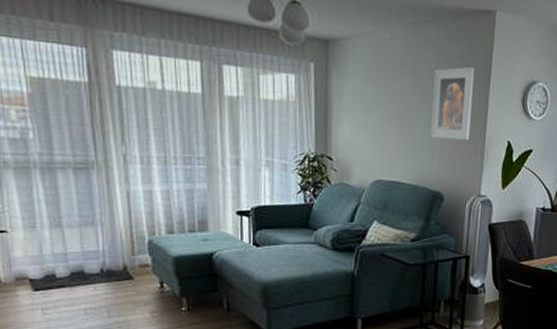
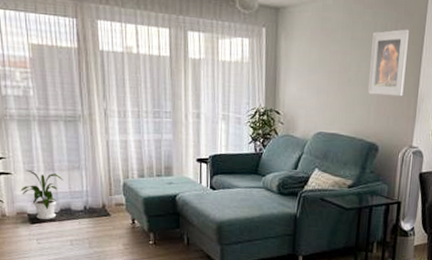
house plant: none [19,226,73,286] -> present [20,169,63,220]

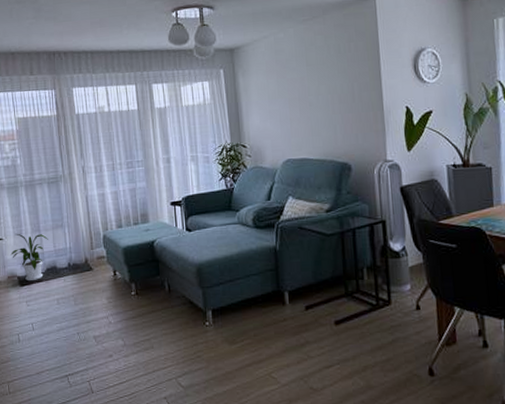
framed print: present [368,29,409,97] -> none [327,47,368,115]

